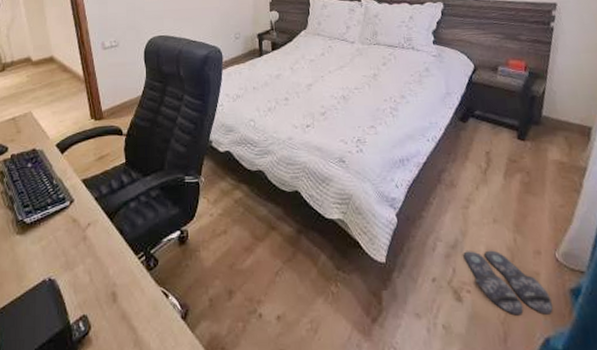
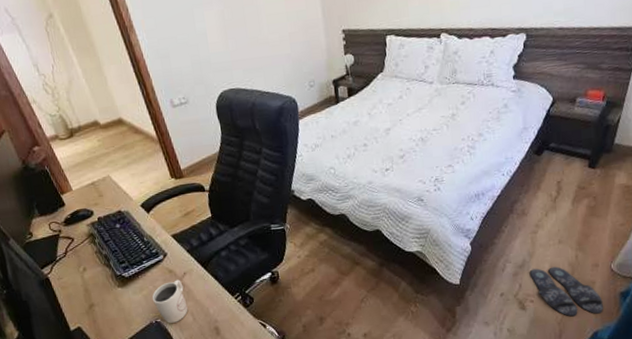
mug: none [50,231,86,283] -> present [152,279,188,323]

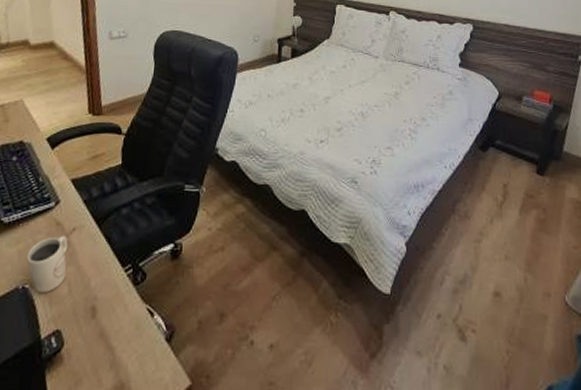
slippers: present [529,266,603,317] -> none [471,288,558,361]

